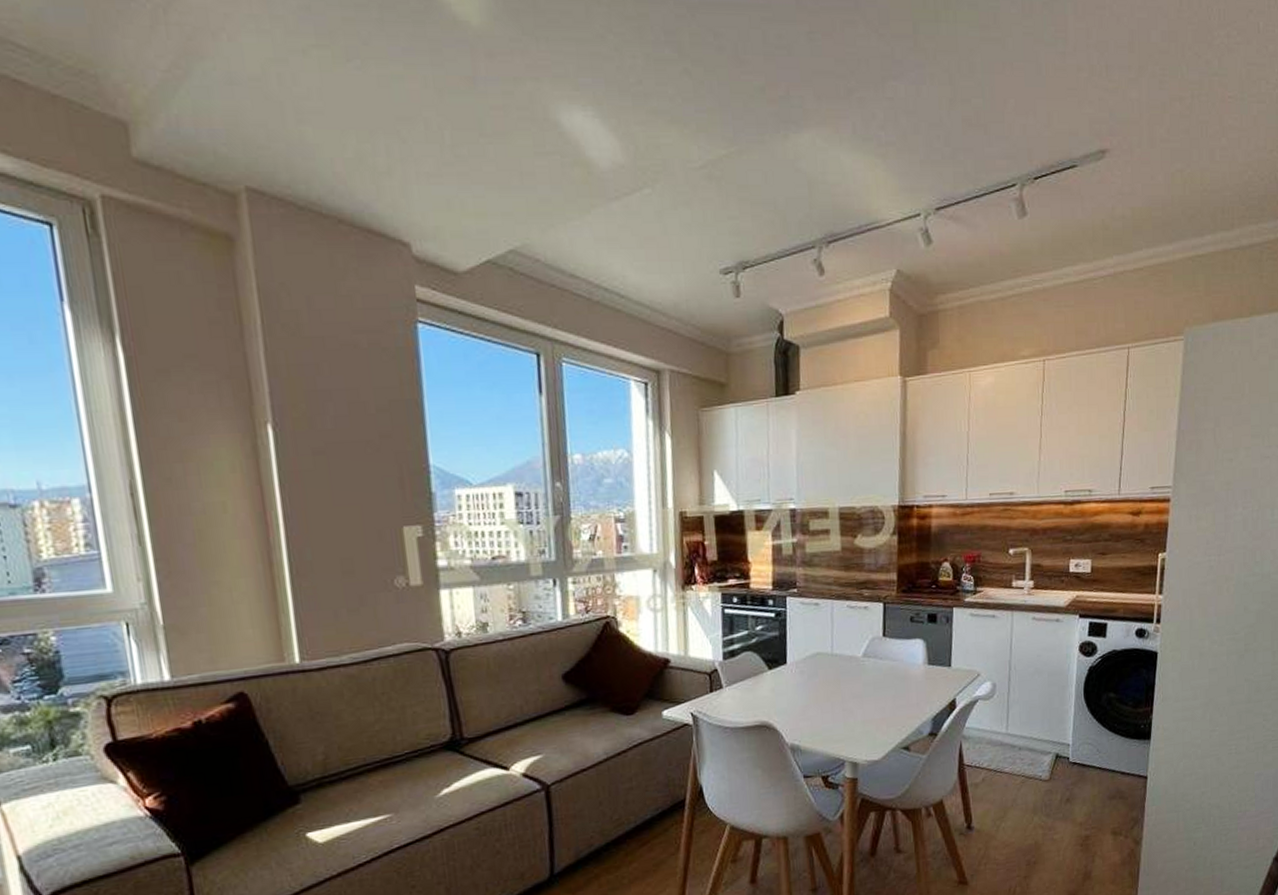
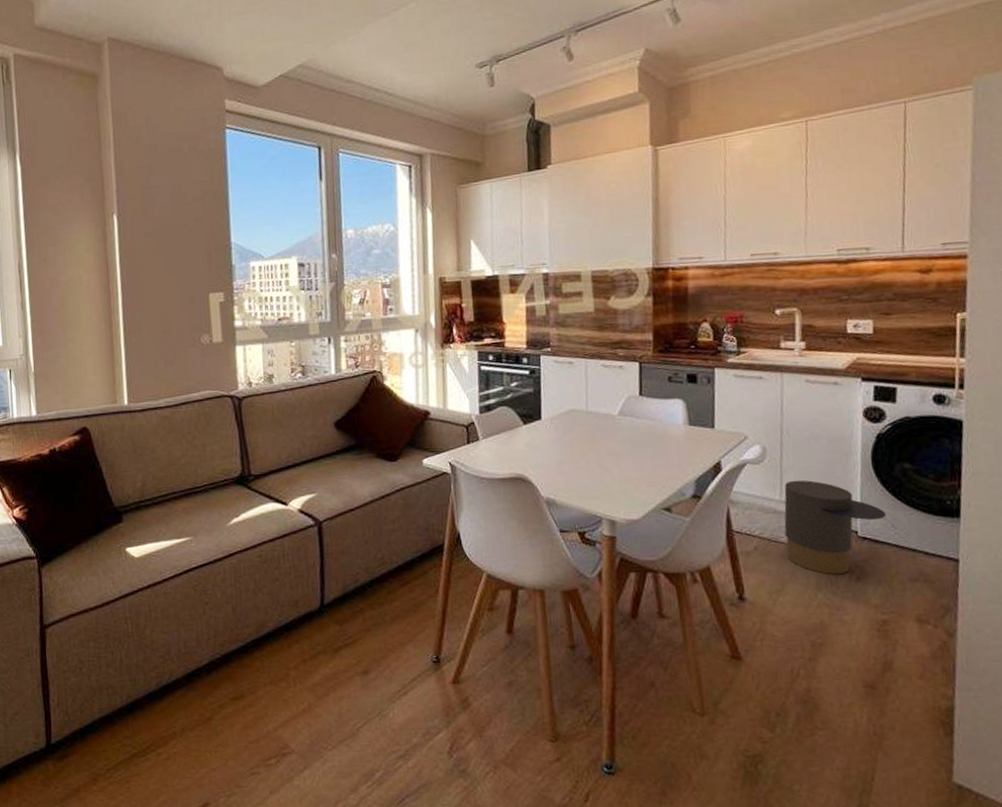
trash can: none [1008,713,1093,799] -> present [784,480,887,575]

